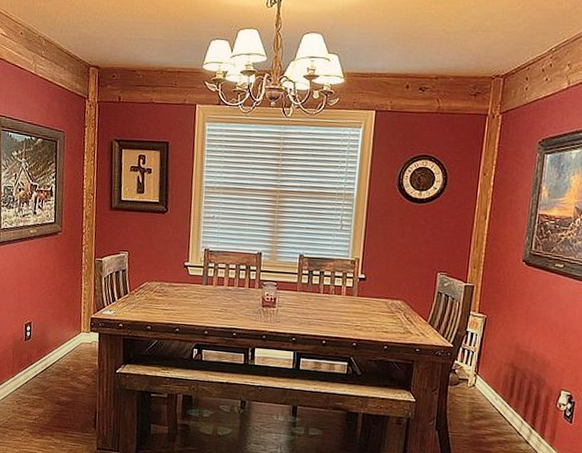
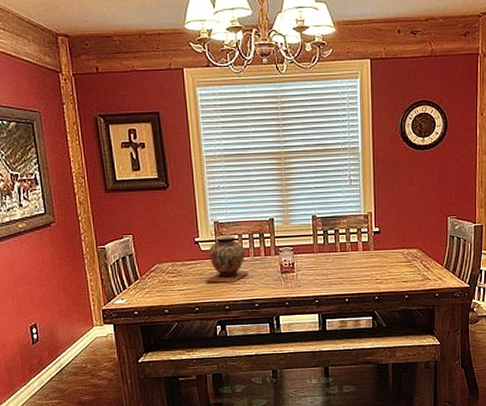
decorative vase: none [189,262,232,309] -> present [206,235,249,283]

